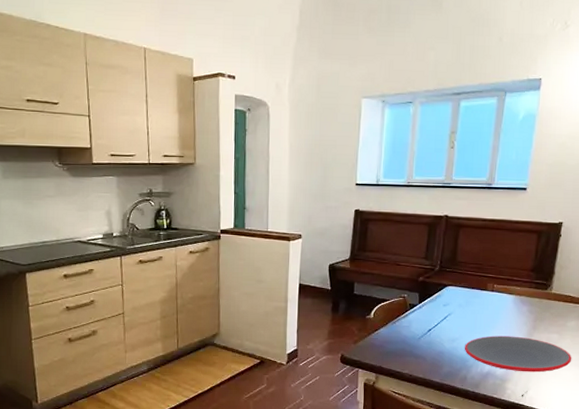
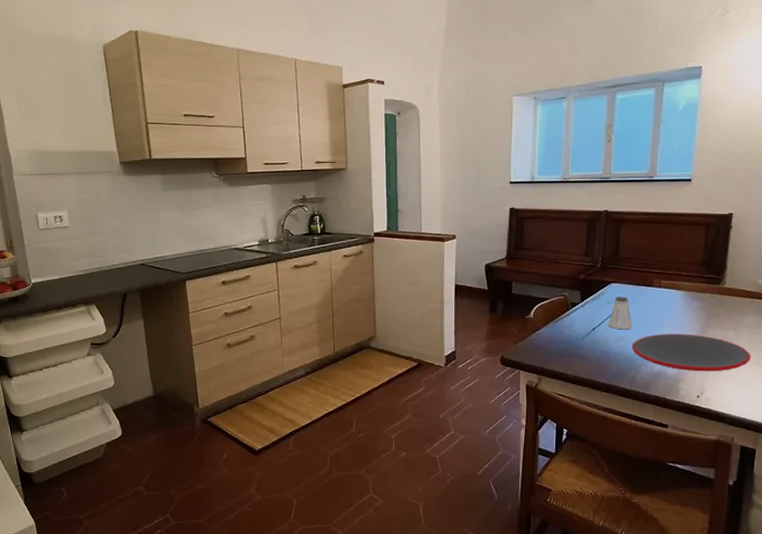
saltshaker: none [443,299,466,331] -> present [608,297,632,330]

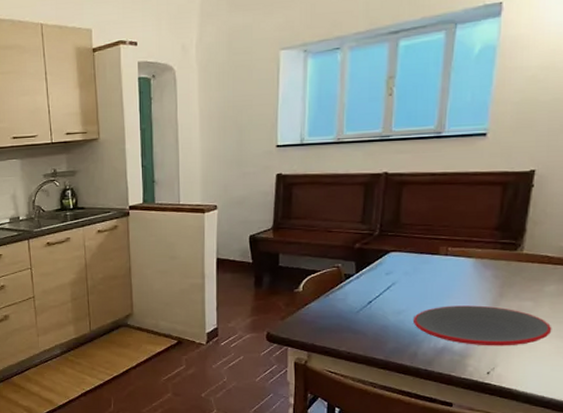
saltshaker: present [608,297,632,330] -> none [386,266,414,302]

